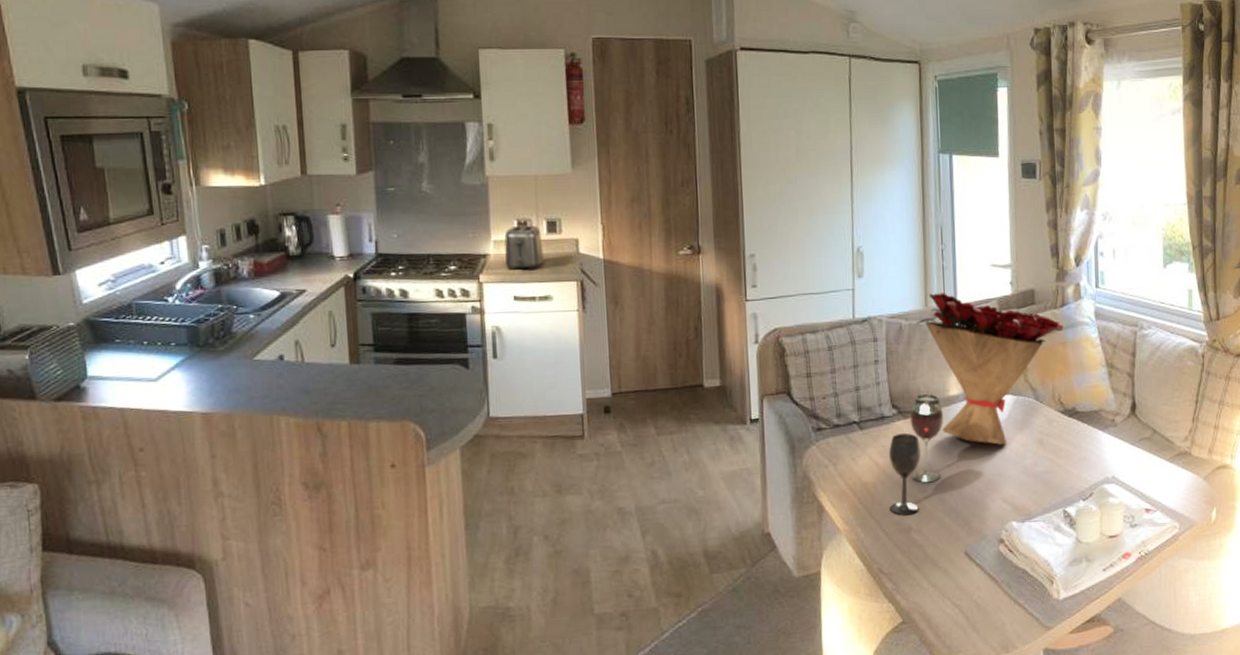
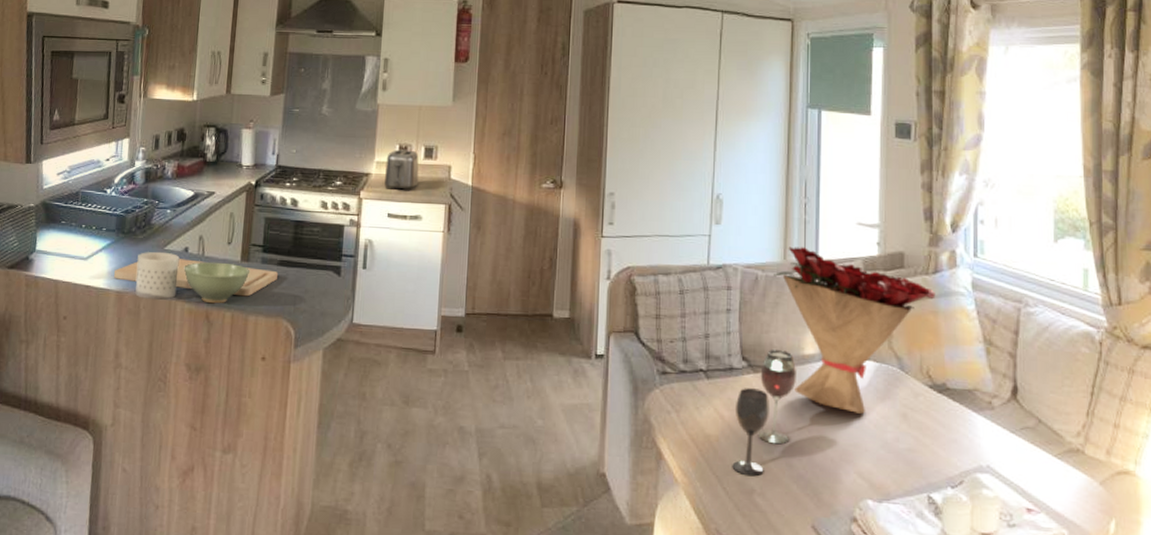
cutting board: none [195,368,396,403] -> present [114,259,278,297]
mug: none [221,362,278,418] -> present [135,251,180,300]
bowl: none [281,367,363,414] -> present [183,261,251,304]

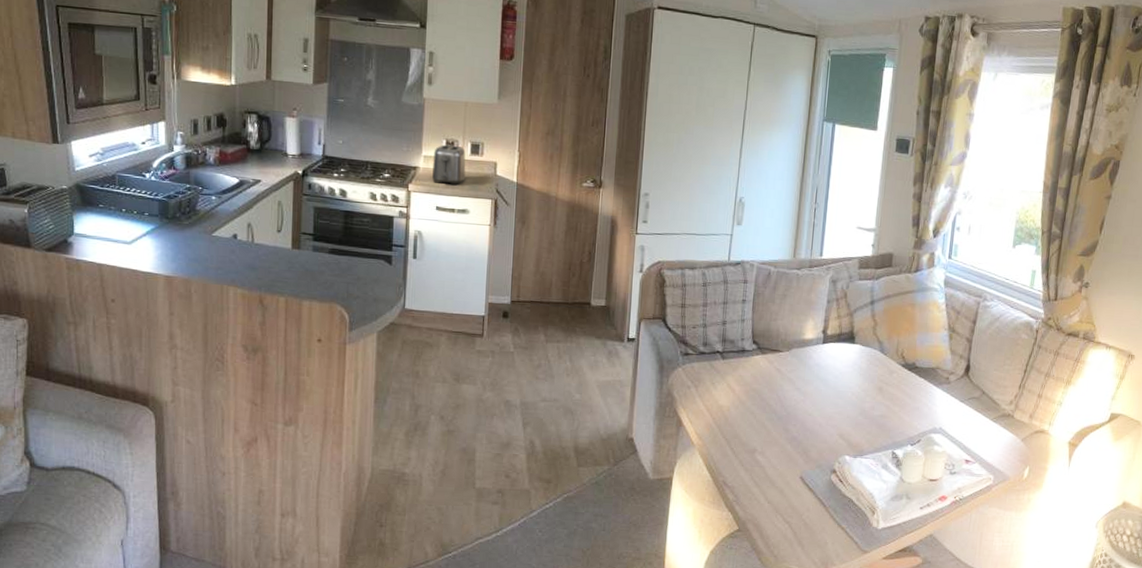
cutting board: present [114,259,278,297] -> none [161,245,329,283]
mug: present [135,251,180,300] -> none [184,237,229,285]
bowl: present [183,261,251,304] -> none [234,248,302,290]
wine glass: present [732,388,771,477] -> none [739,367,774,439]
wineglass: present [759,350,796,445] -> none [763,335,797,413]
flower bouquet: present [774,246,936,414] -> none [784,246,915,388]

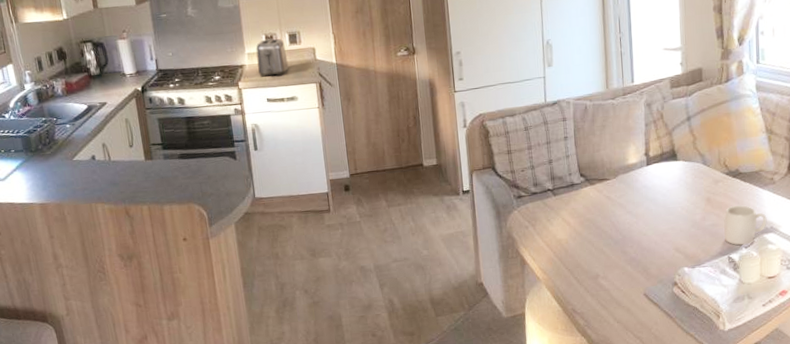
mug: none [891,399,937,442] -> present [724,204,767,246]

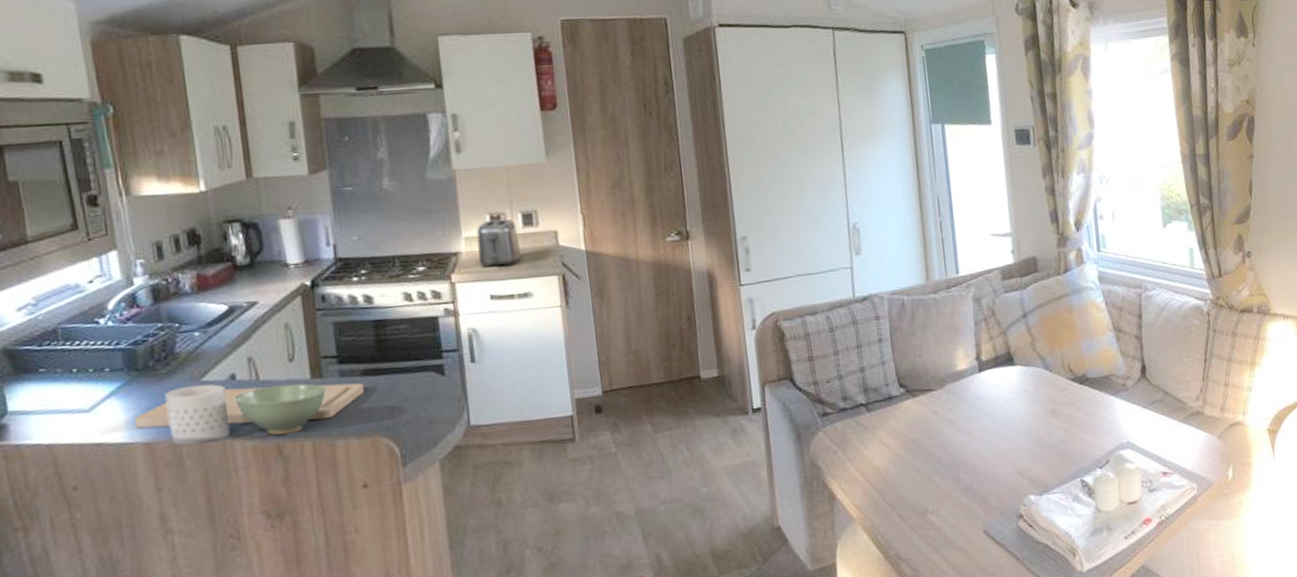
cutting board: none [33,164,181,193] -> present [135,382,364,429]
mug: none [50,163,95,206] -> present [165,384,231,446]
bowl: none [95,163,156,201] -> present [234,383,327,436]
mug: present [724,204,767,246] -> none [1073,416,1123,466]

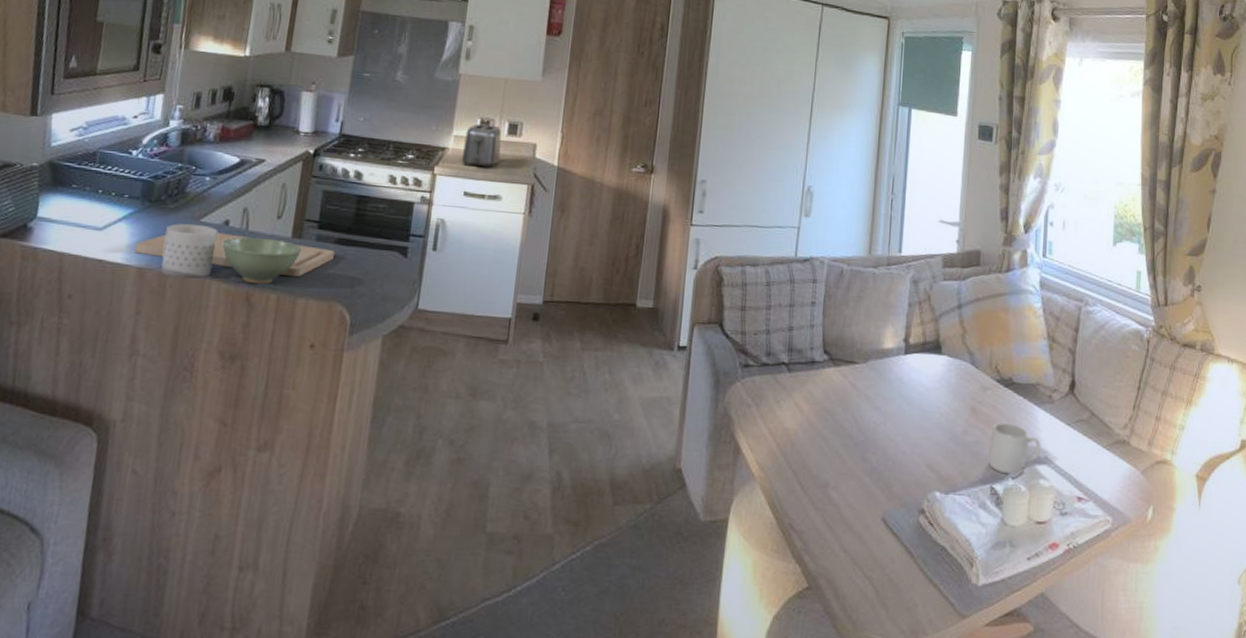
mug: none [1073,416,1123,466] -> present [988,422,1041,475]

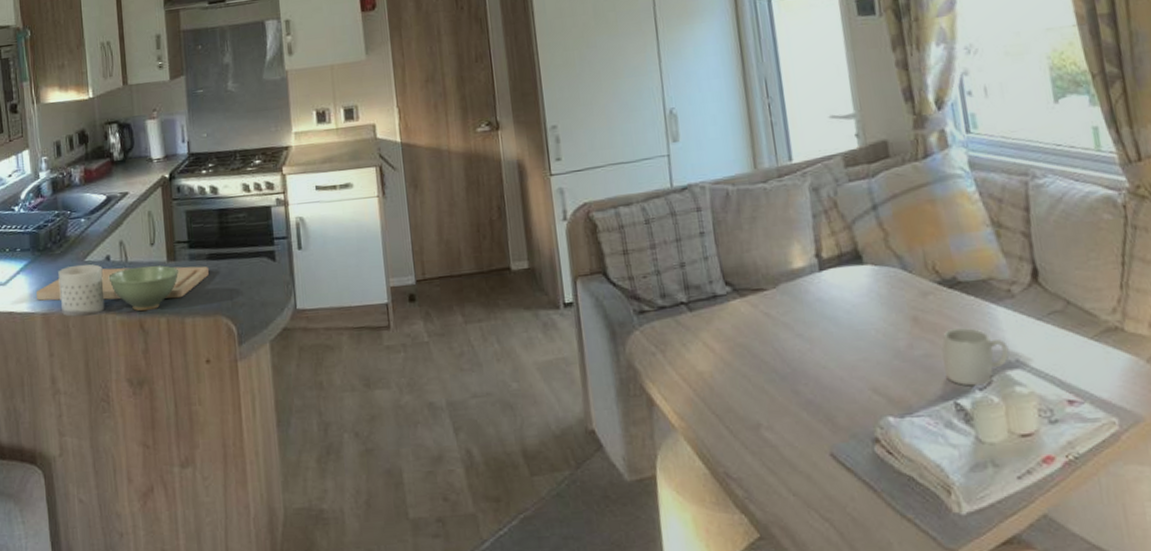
toaster: present [462,123,502,169] -> none [304,114,343,160]

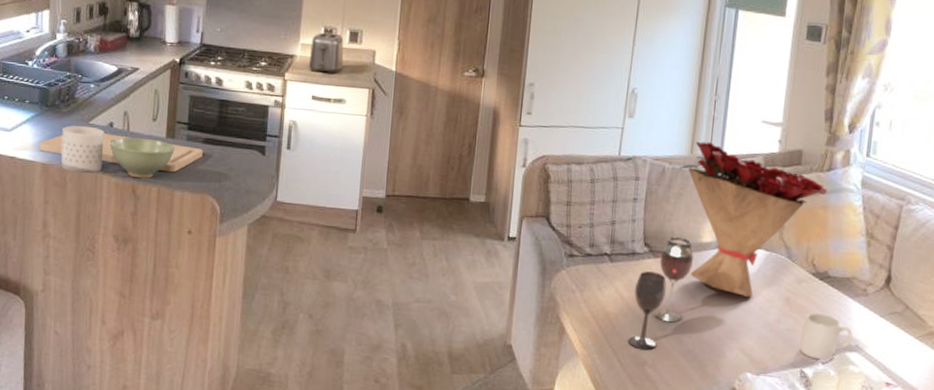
toaster: none [304,114,343,160] -> present [309,32,344,75]
wine glass: none [725,314,768,410] -> present [628,271,667,351]
flower bouquet: none [746,152,930,324] -> present [680,141,828,297]
wineglass: none [747,268,790,371] -> present [654,237,694,323]

